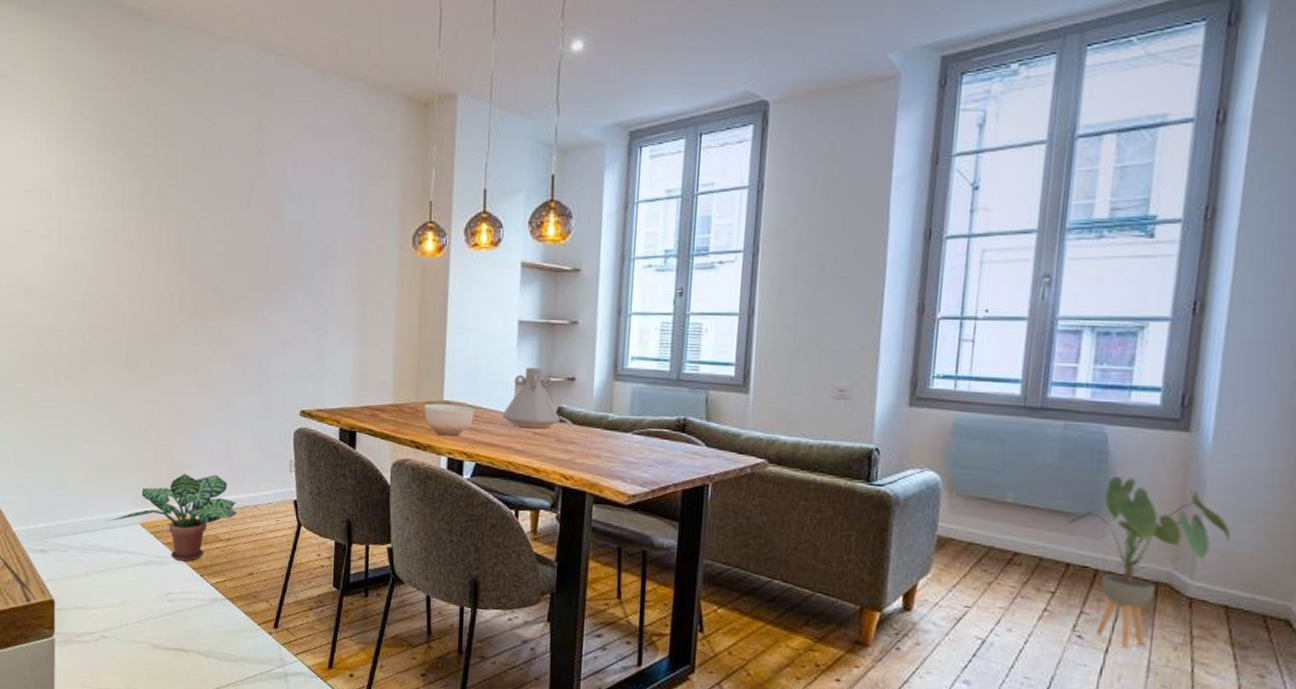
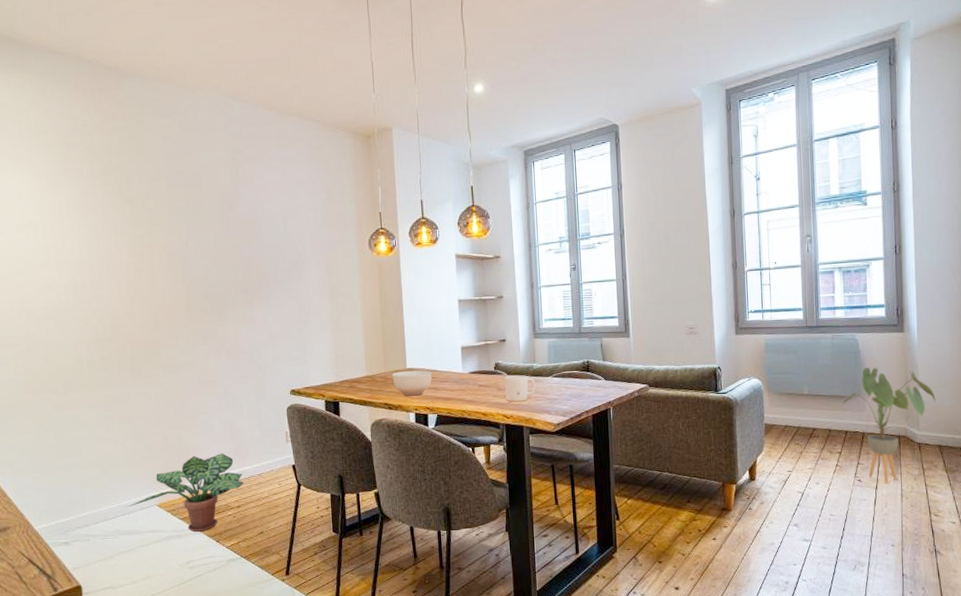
vase: present [501,367,560,429] -> none [453,334,498,383]
mug: none [566,424,609,461] -> present [503,374,536,402]

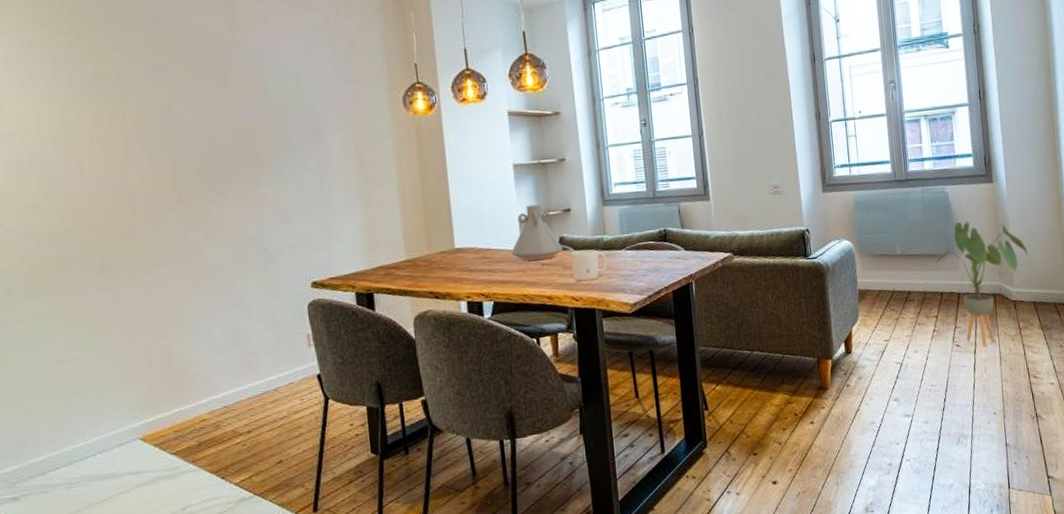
potted plant: present [125,452,244,532] -> none [97,365,255,469]
bowl: present [392,370,433,396] -> none [437,249,487,282]
vase: none [453,334,498,383] -> present [510,204,563,262]

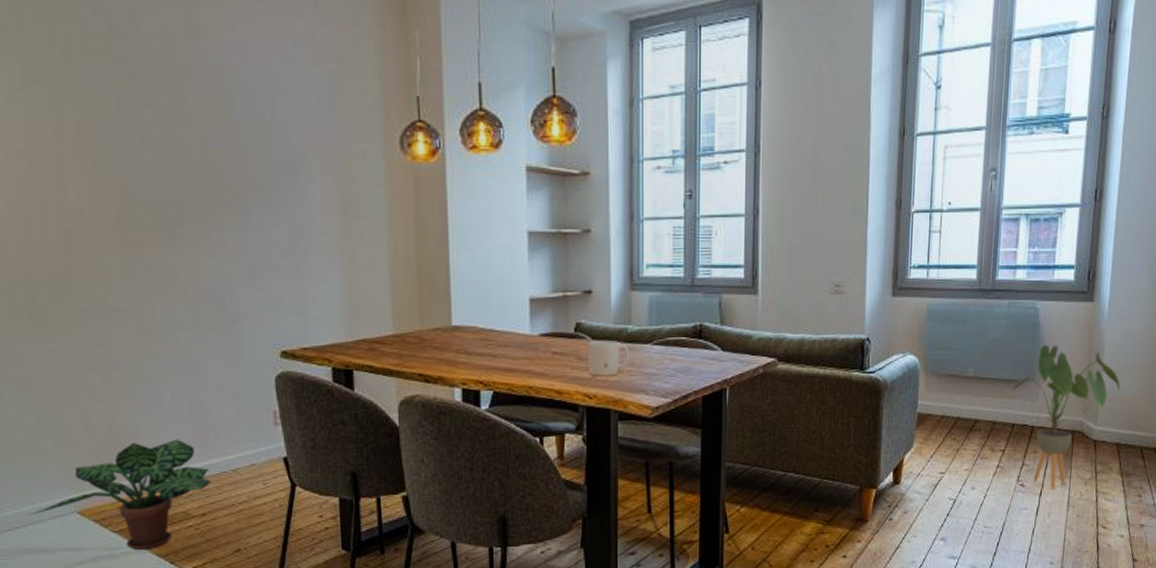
potted plant: none [97,365,255,469] -> present [28,438,211,550]
vase: present [510,204,563,262] -> none [517,282,579,349]

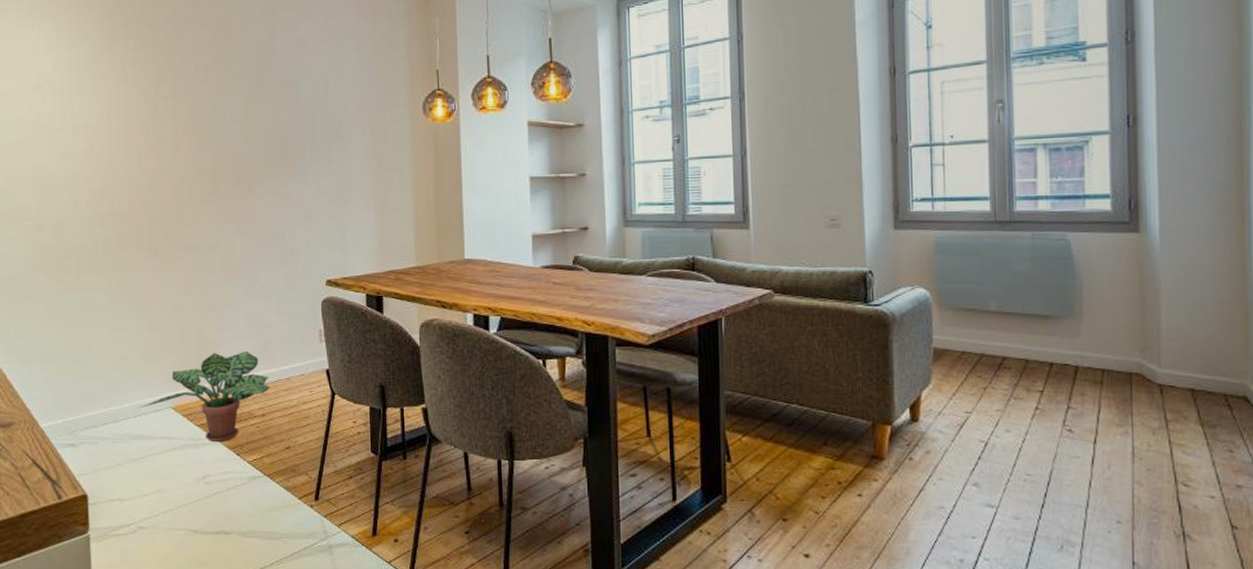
mug: present [586,339,629,377] -> none [584,271,625,305]
house plant: present [1012,344,1120,489] -> none [1046,278,1187,437]

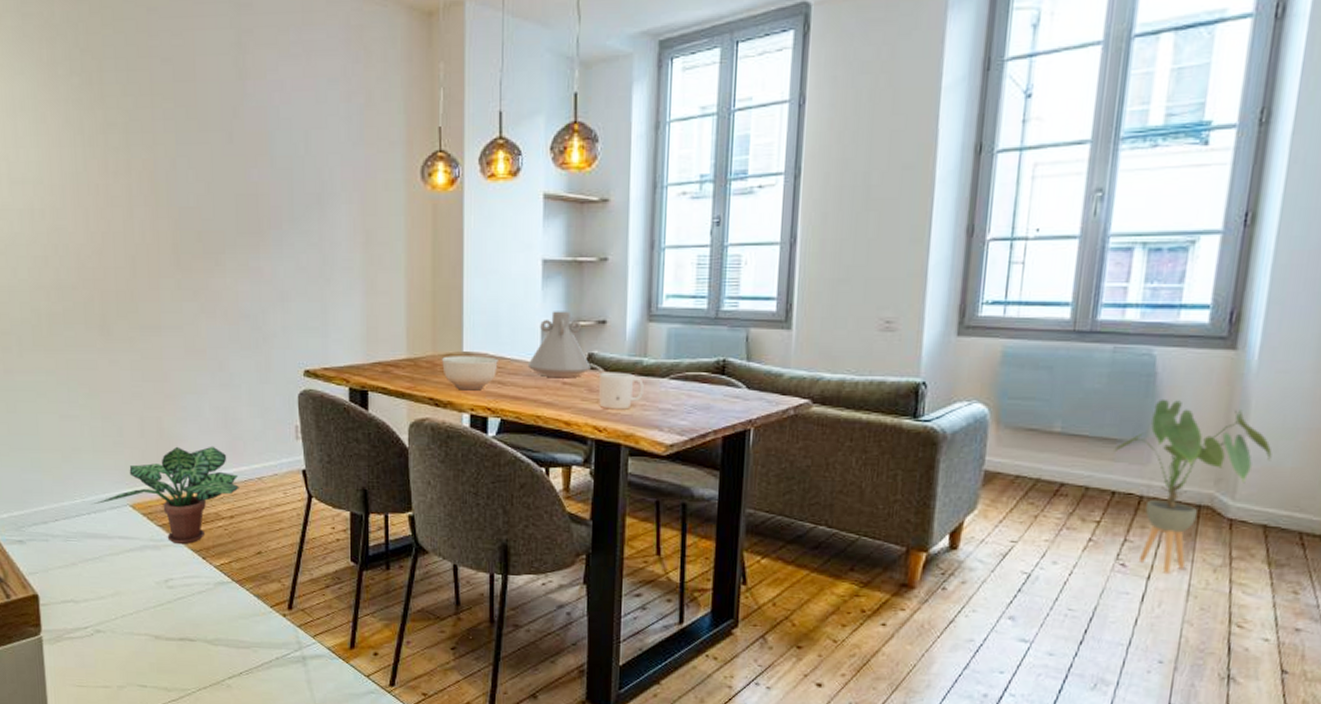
bowl: none [447,262,496,293] -> present [442,356,498,391]
vase: none [521,220,577,279] -> present [527,311,591,378]
mug: none [584,271,625,305] -> present [598,371,644,410]
house plant: none [1046,278,1187,437] -> present [1114,398,1272,573]

